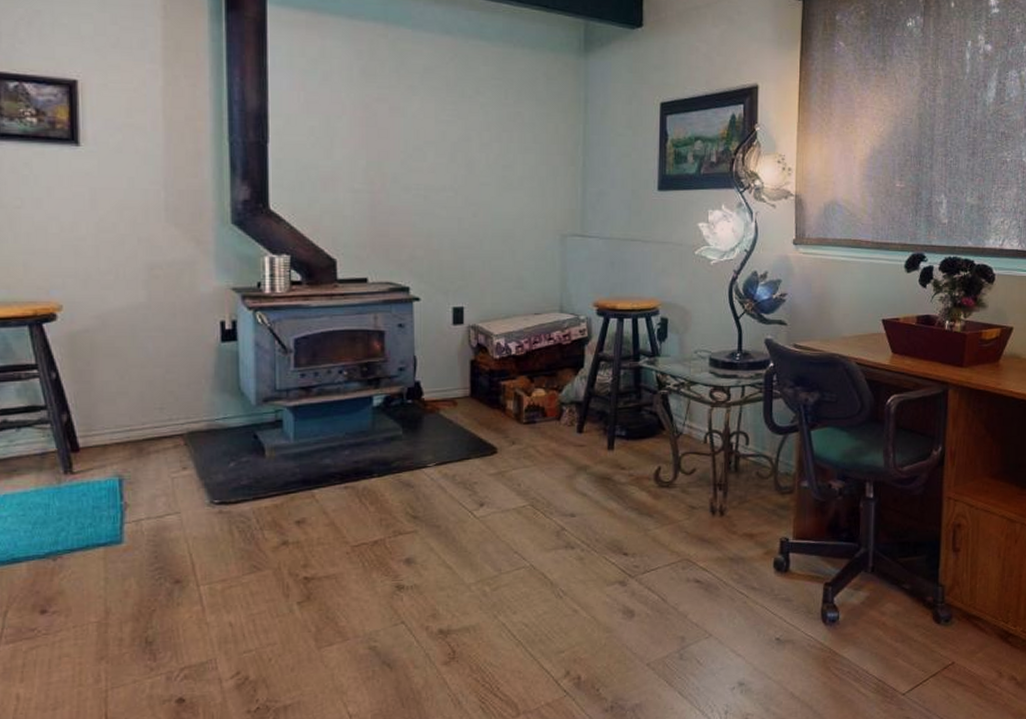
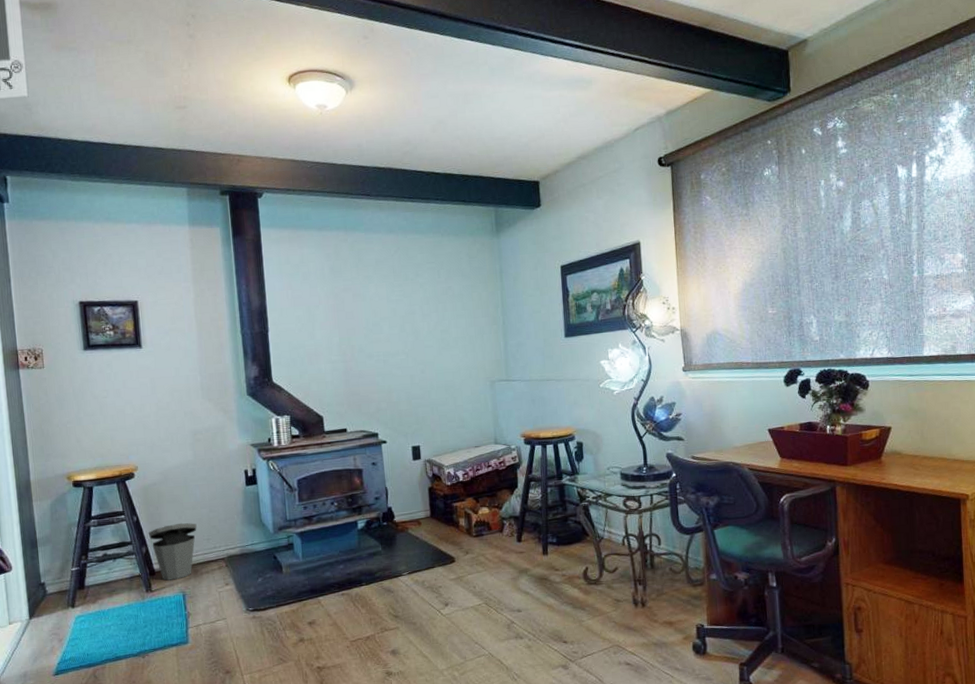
trash can: none [72,384,146,460] -> present [148,523,197,581]

